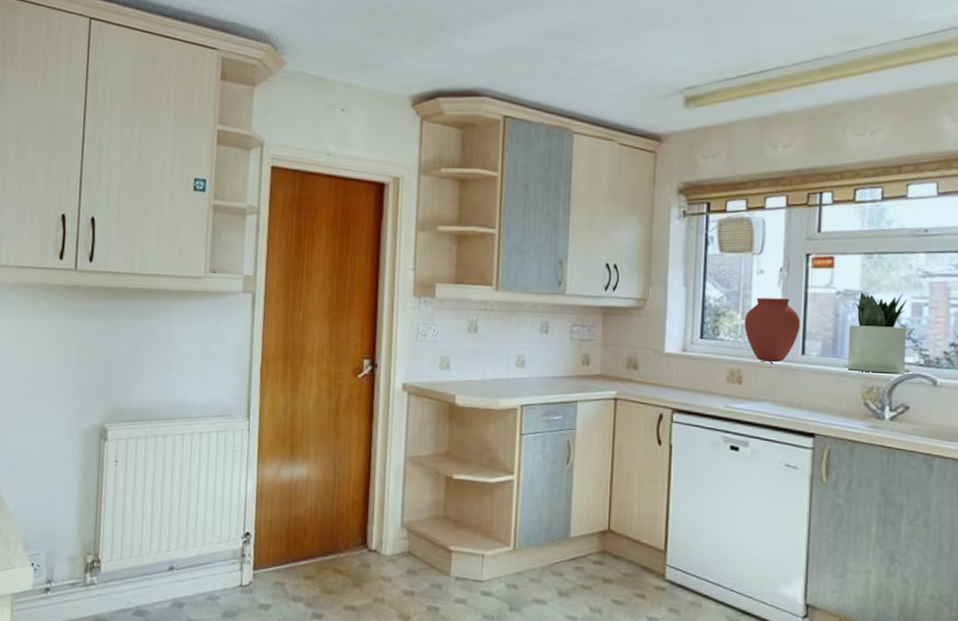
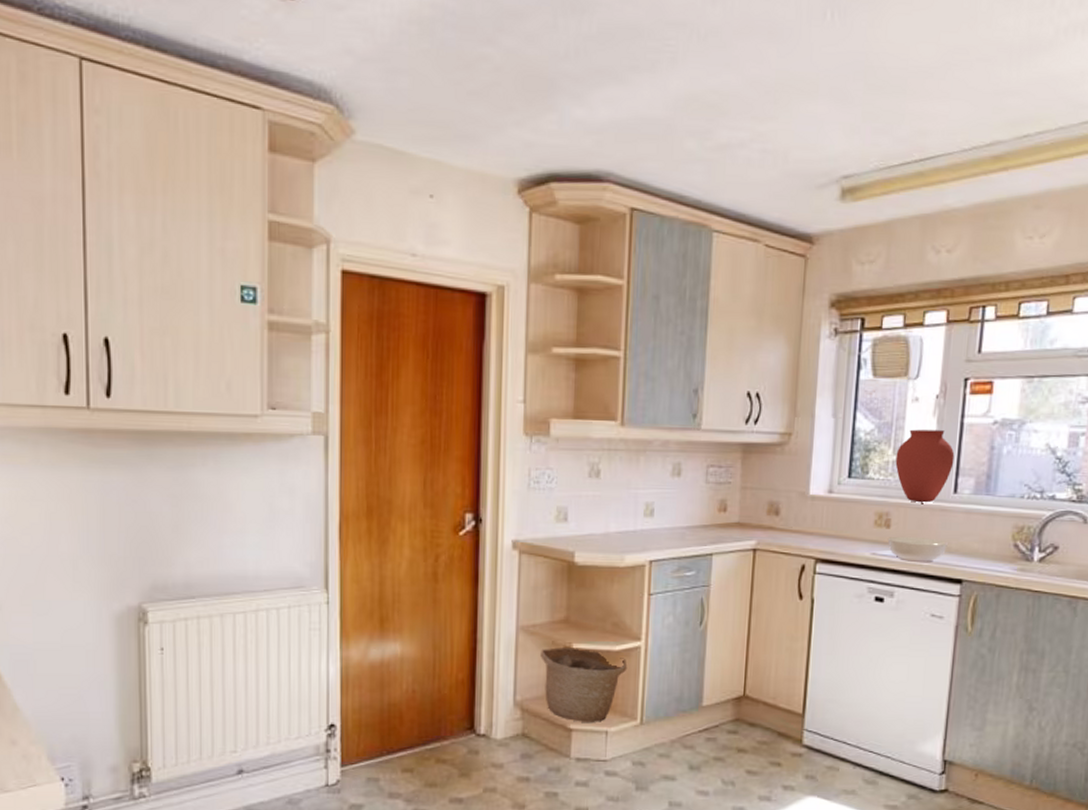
basket: none [425,477,502,546] -> present [540,647,628,722]
bowl: none [740,391,798,417] -> present [887,536,948,563]
planter: present [842,291,911,375] -> none [994,421,1066,512]

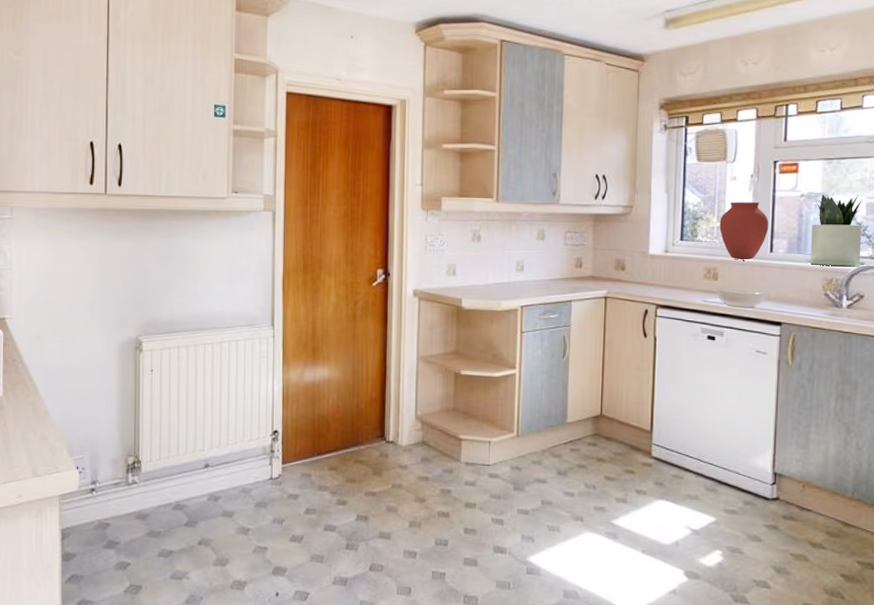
basket: present [540,647,628,722] -> none [436,373,505,434]
planter: none [994,421,1066,512] -> present [806,194,865,267]

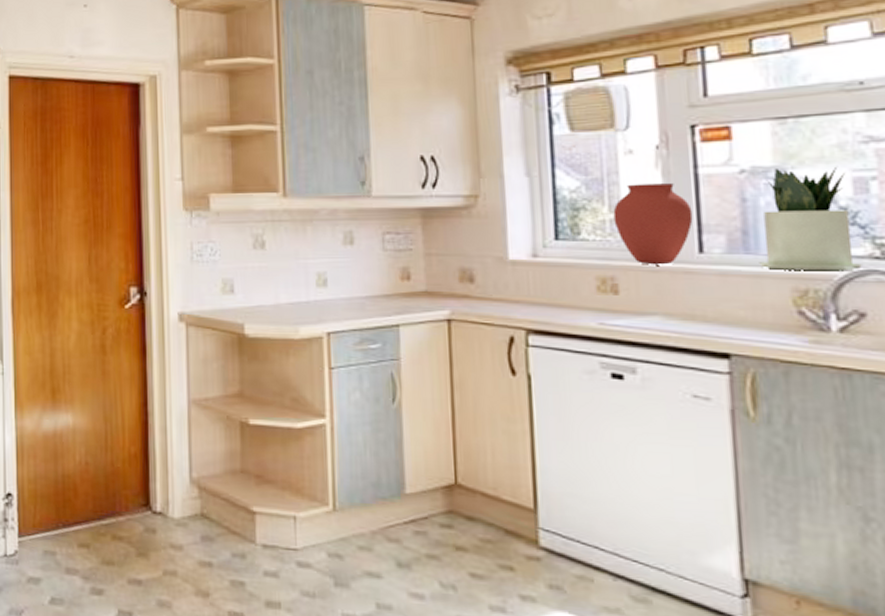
bowl: present [716,287,767,309] -> none [617,303,702,334]

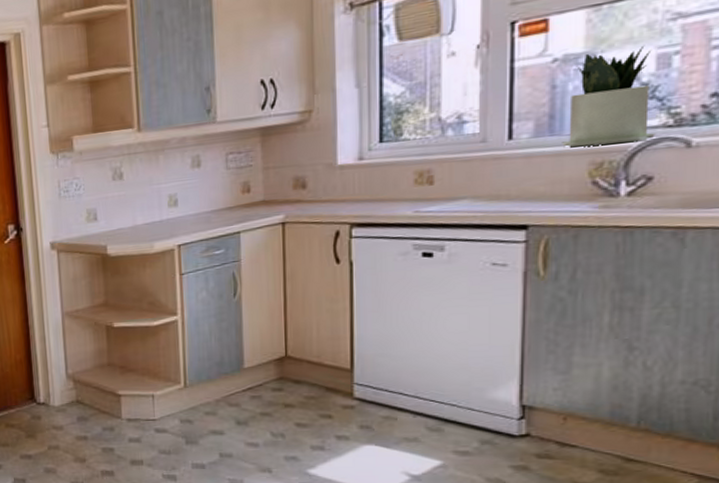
vase: present [613,183,693,265] -> none [433,79,506,156]

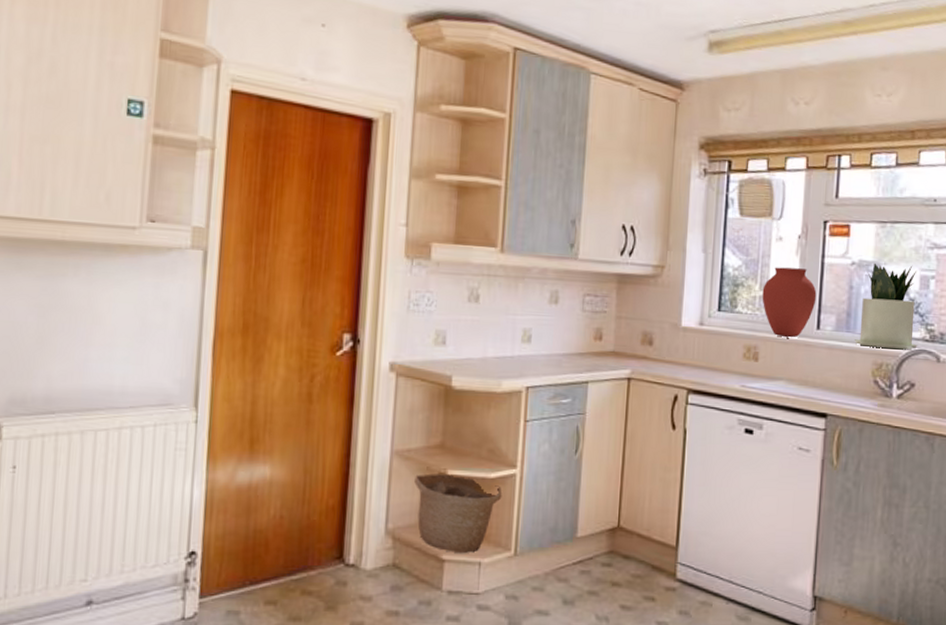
basket: none [85,326,167,389] -> present [414,474,503,553]
vase: none [433,79,506,156] -> present [762,267,817,338]

